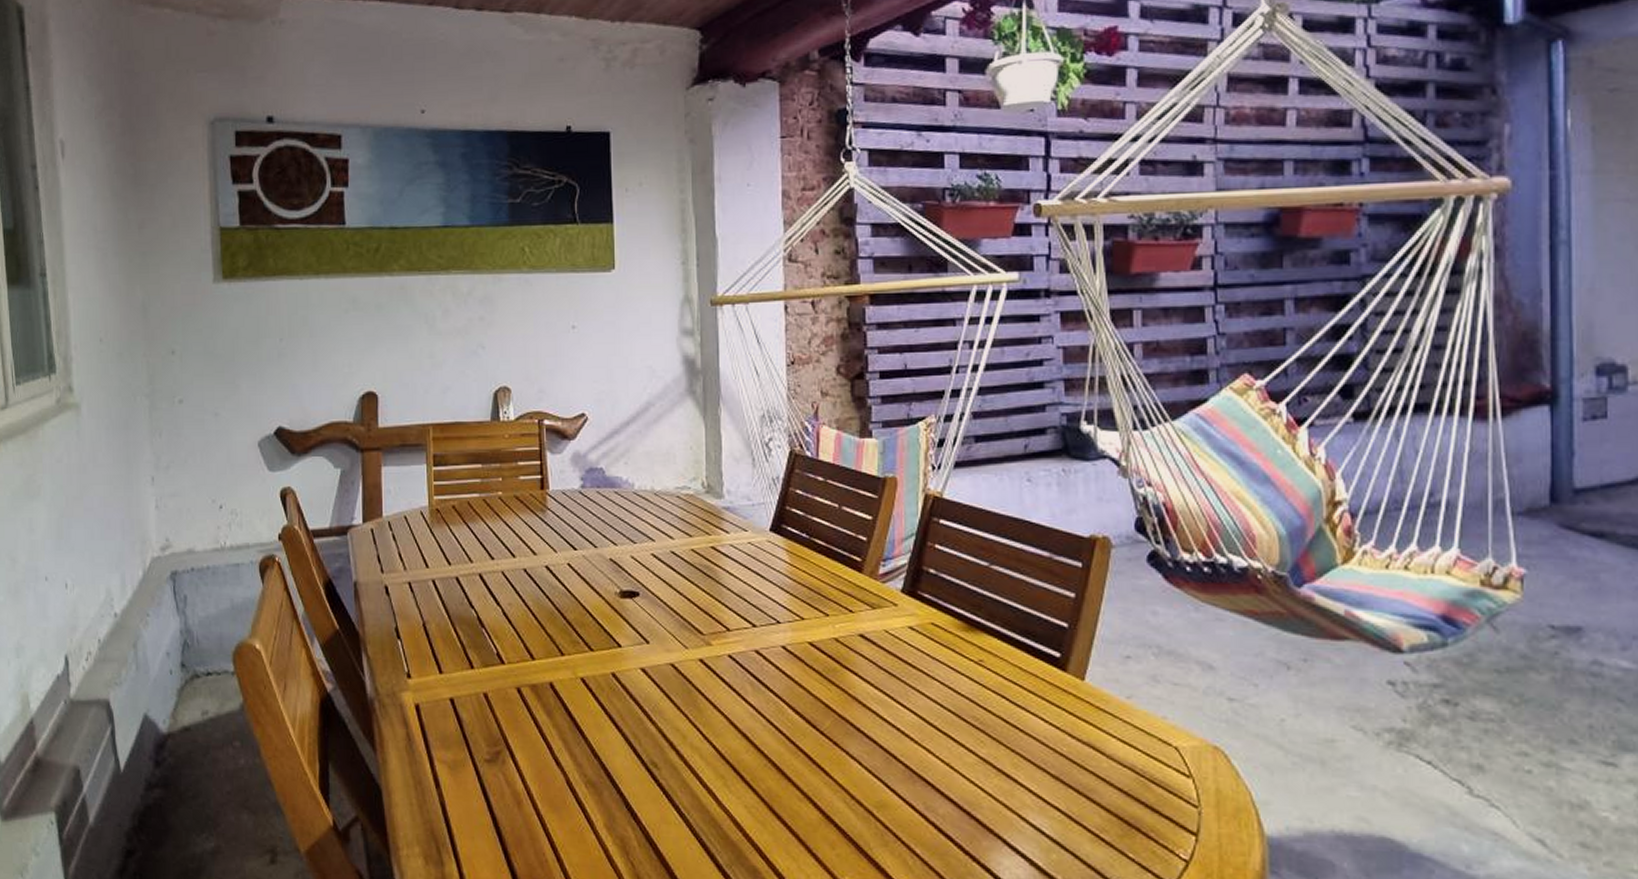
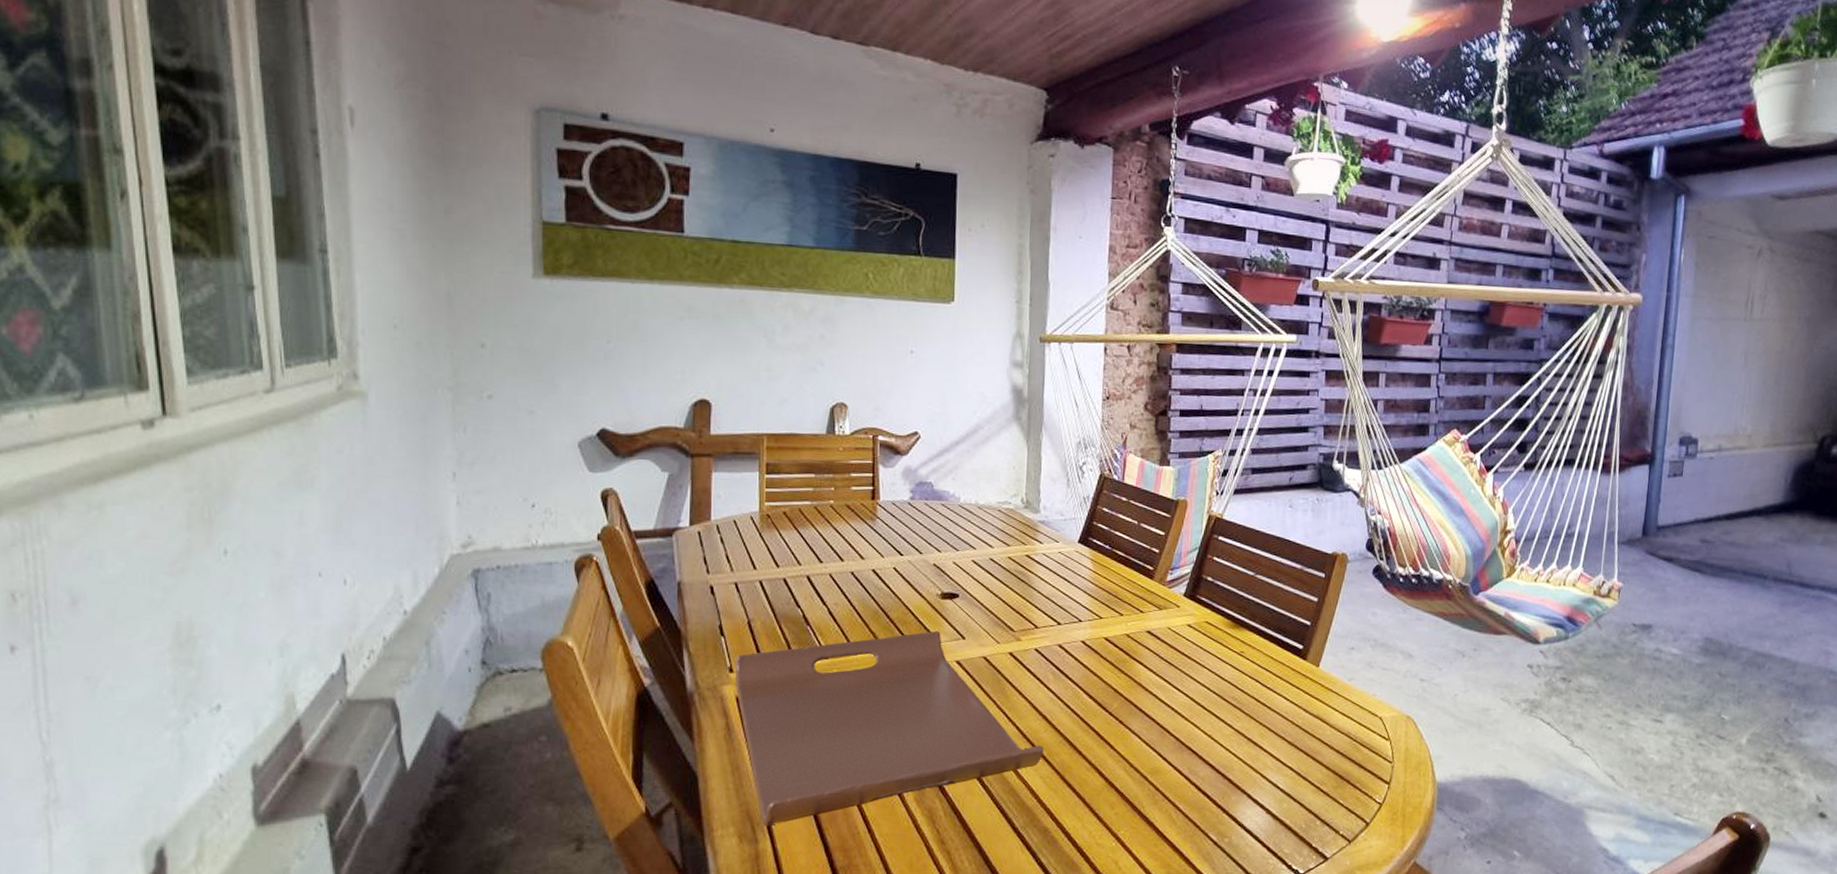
serving tray: none [412,634,746,849] -> present [735,631,1043,827]

